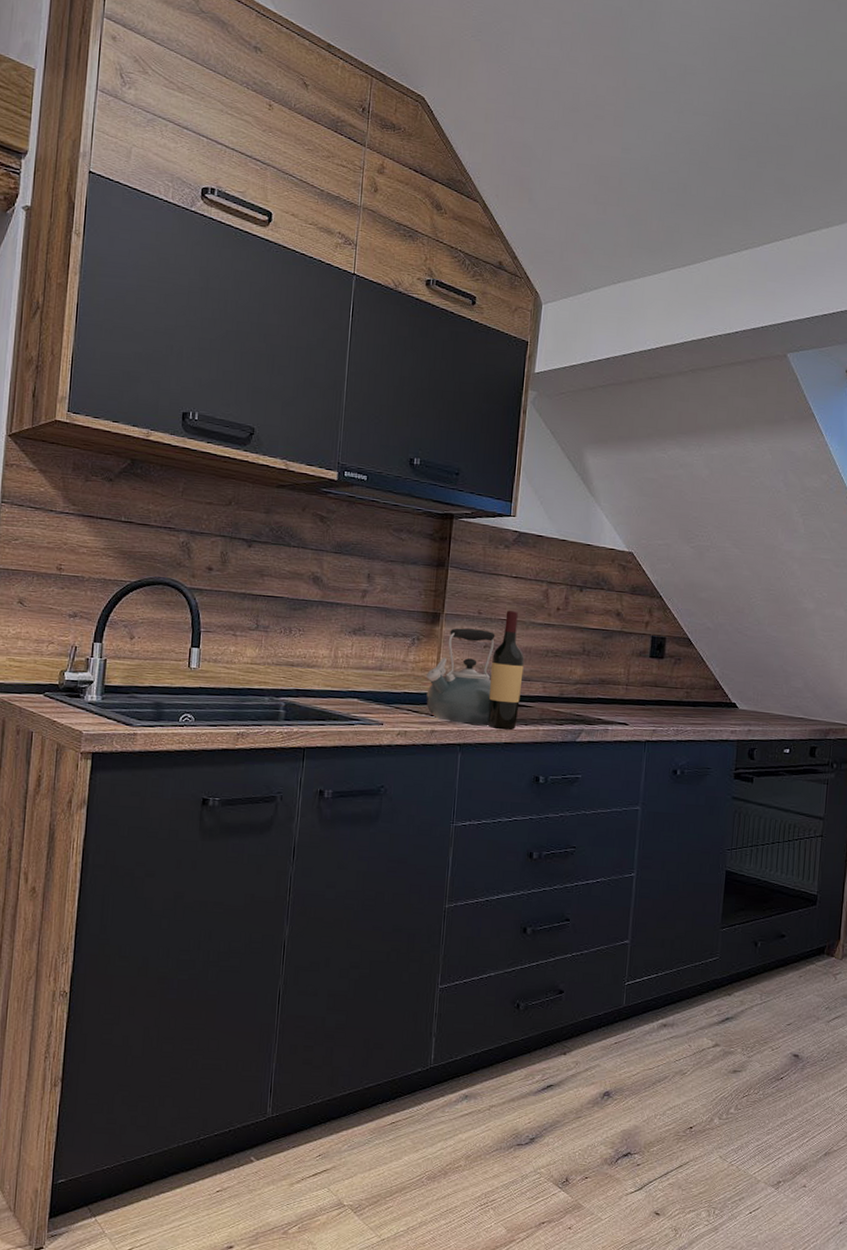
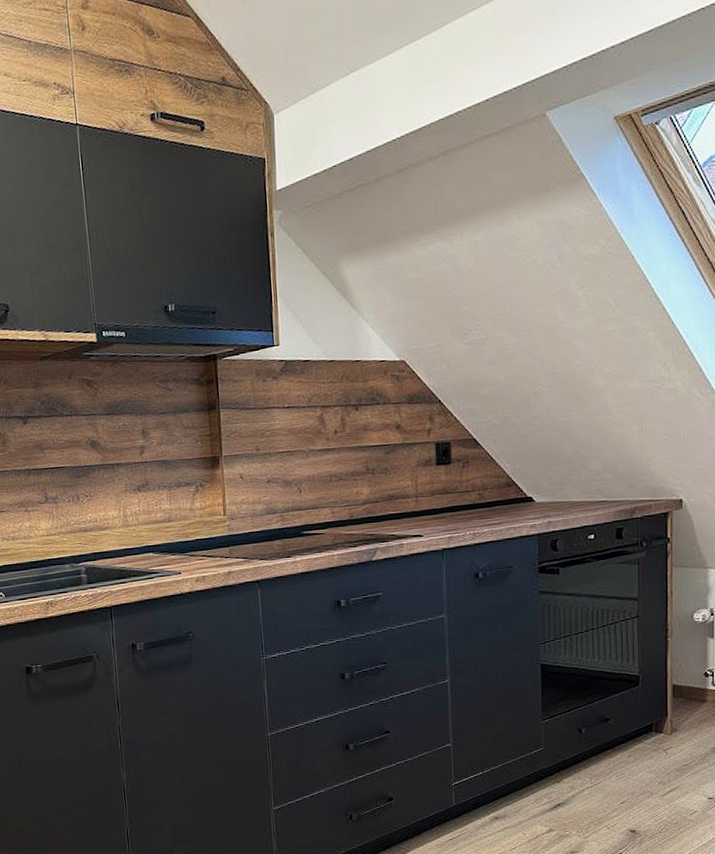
kettle: present [425,628,496,725] -> none [214,465,283,561]
wine bottle: present [487,611,525,731] -> none [277,441,311,562]

